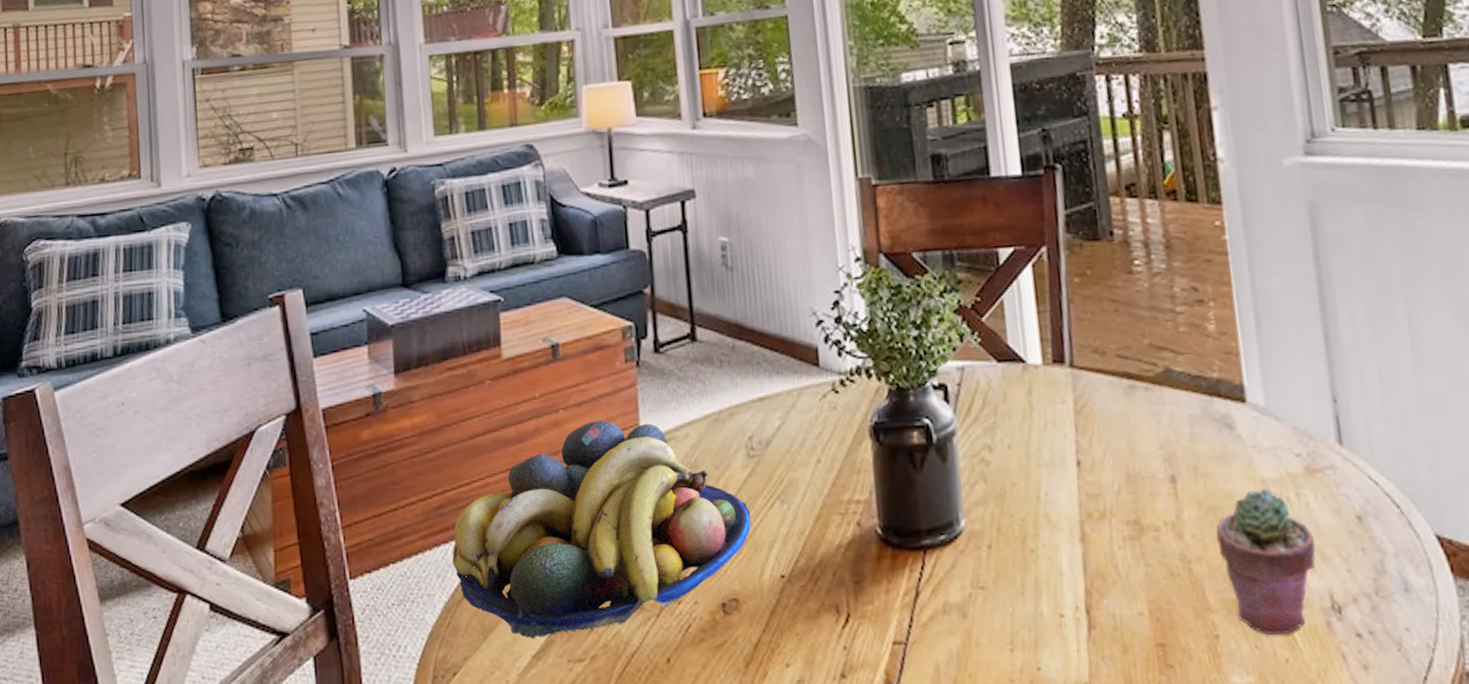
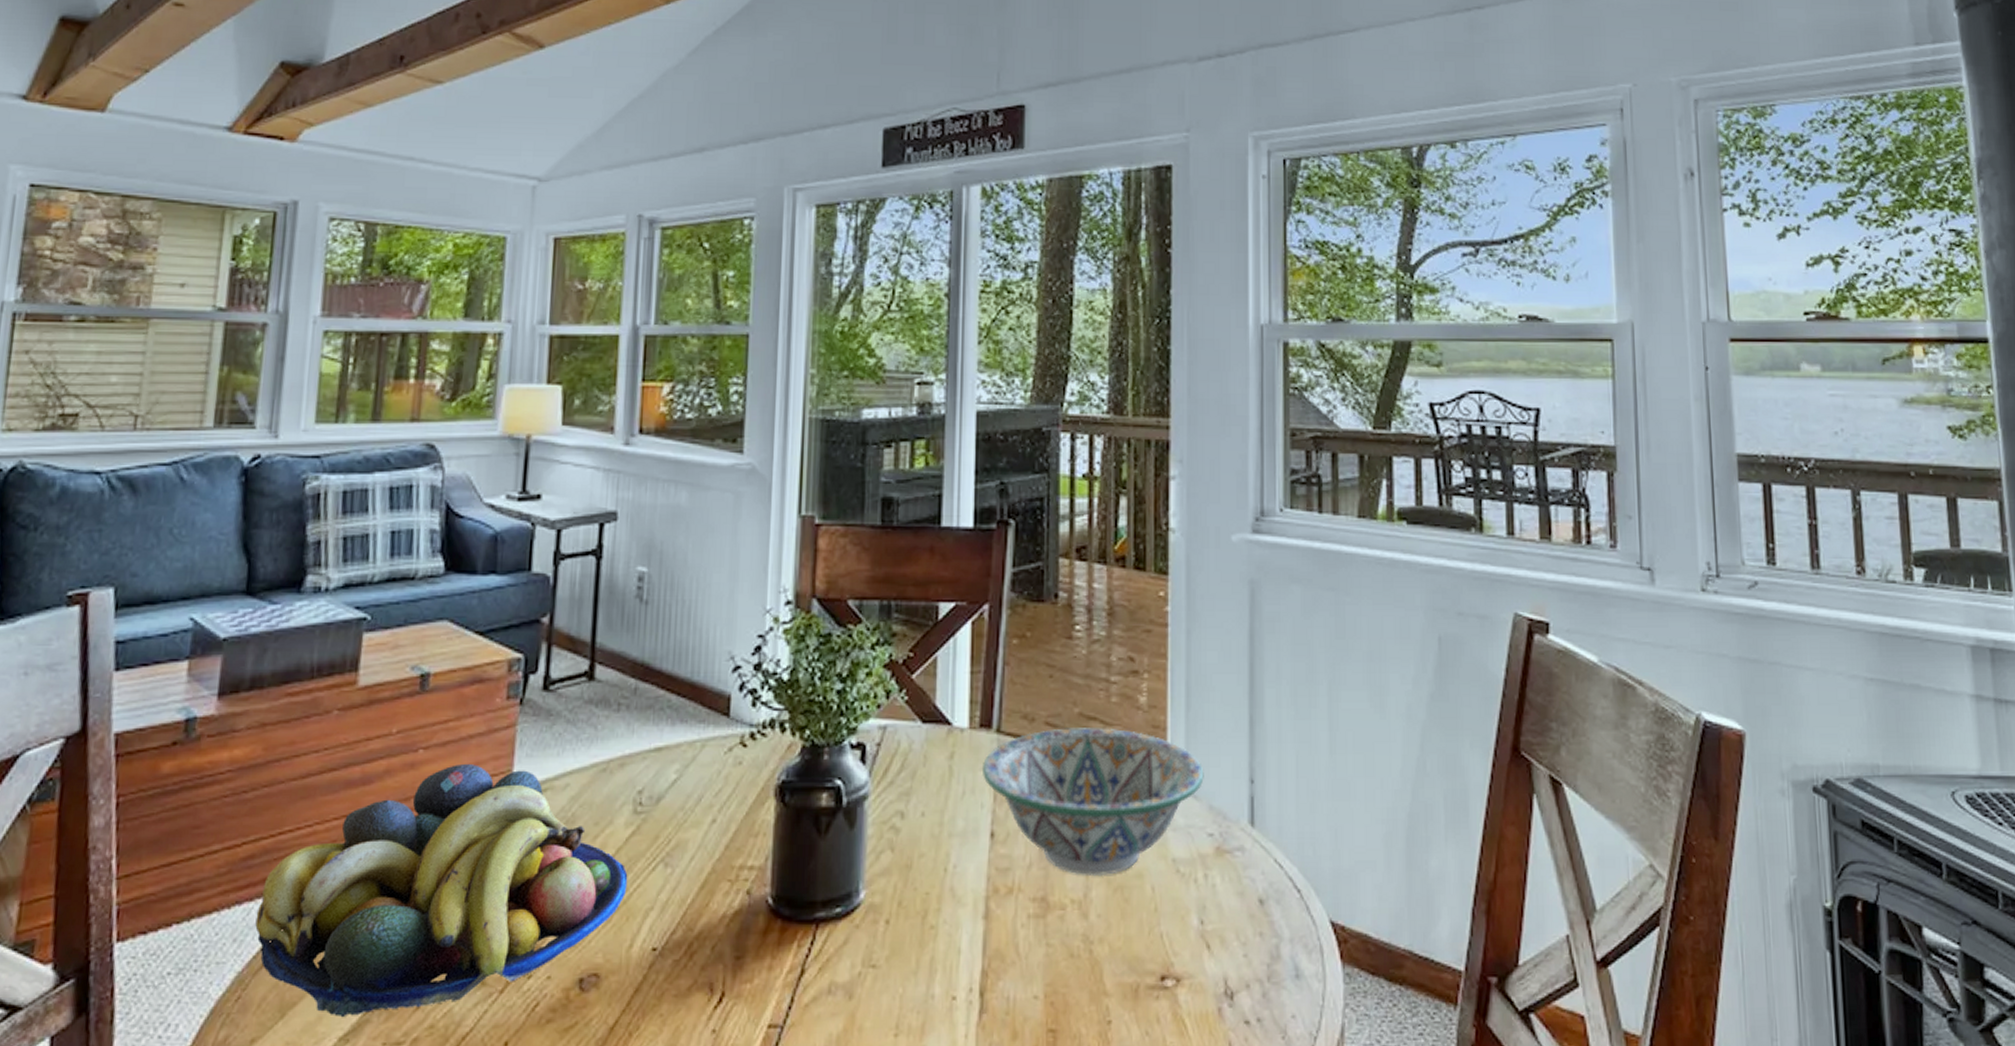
decorative bowl: none [1060,357,1284,499] -> present [983,728,1204,877]
potted succulent: present [1216,488,1316,636] -> none [1122,868,1215,1022]

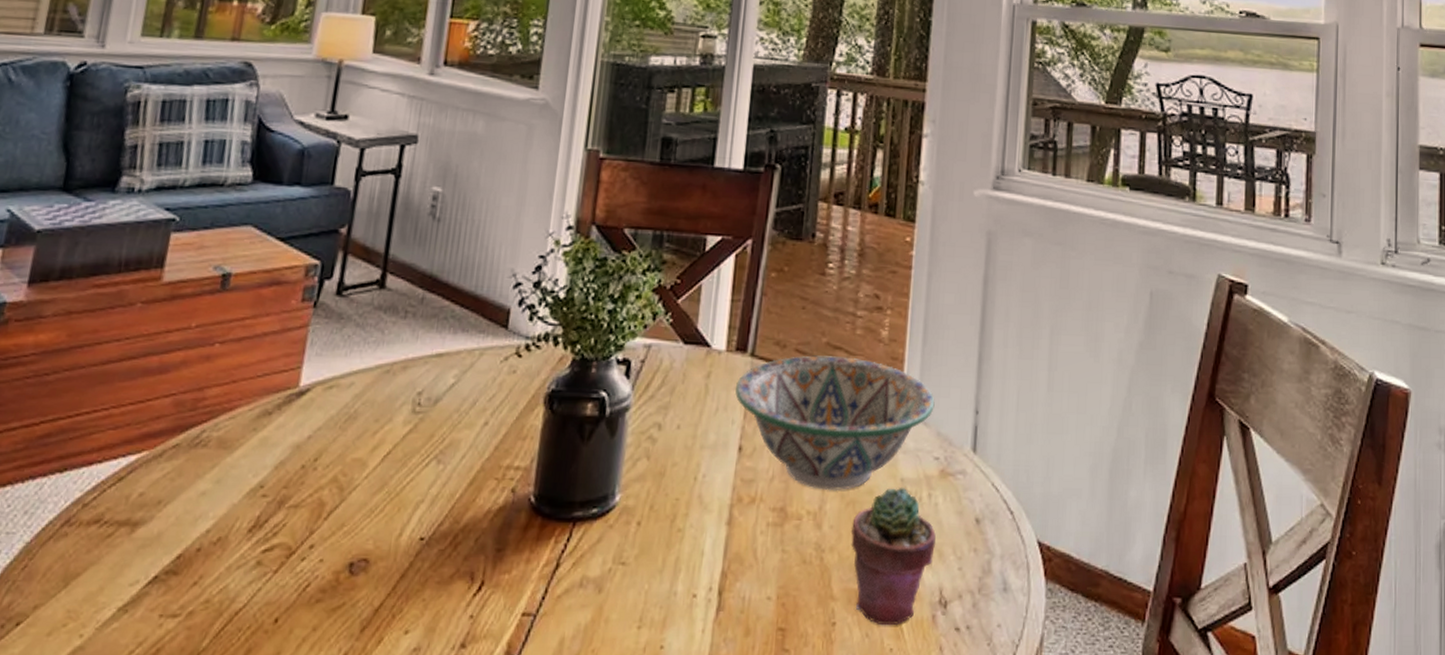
fruit bowl: present [255,763,628,1018] -> none [46,358,403,590]
potted succulent: none [1122,868,1215,1022] -> present [851,487,936,626]

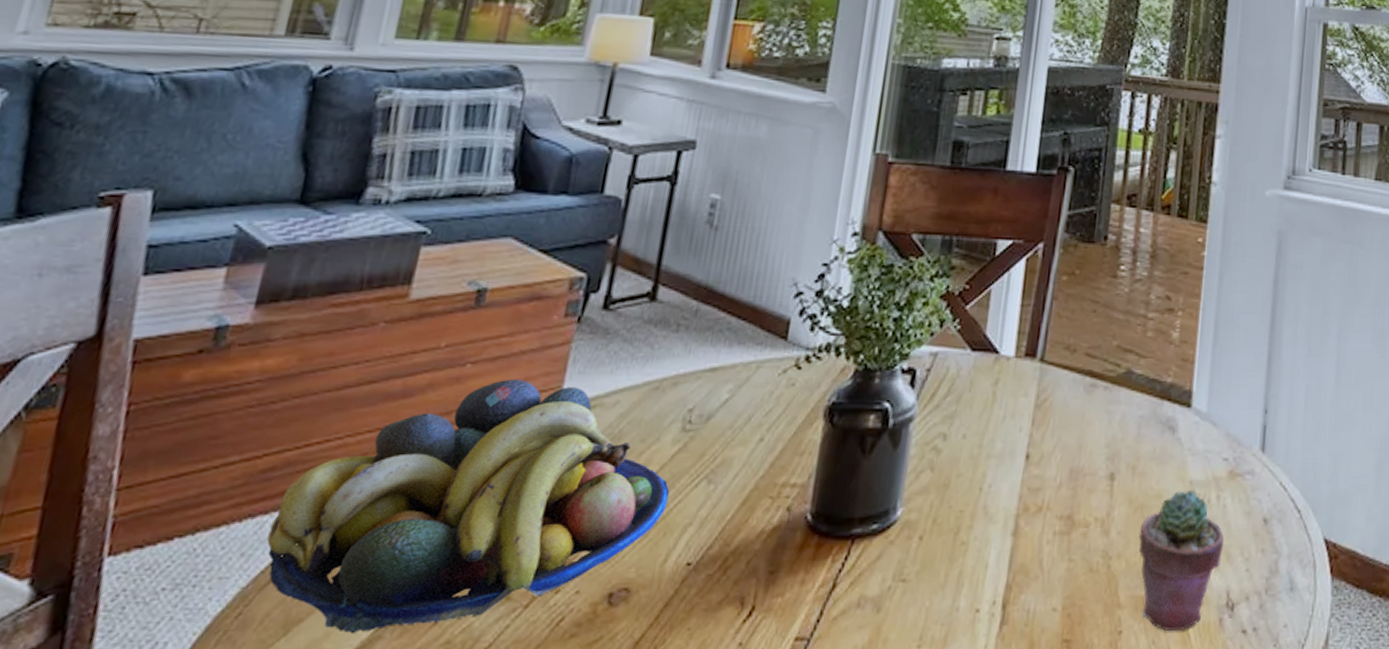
fruit bowl: none [46,358,403,590] -> present [267,378,670,634]
decorative bowl: present [735,355,935,491] -> none [1024,359,1225,497]

